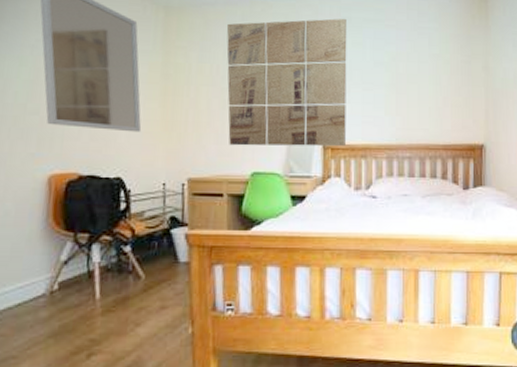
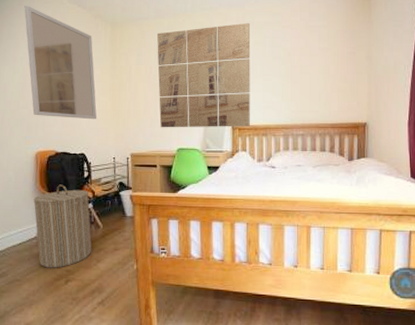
laundry hamper: none [42,220,129,338] -> present [33,184,92,268]

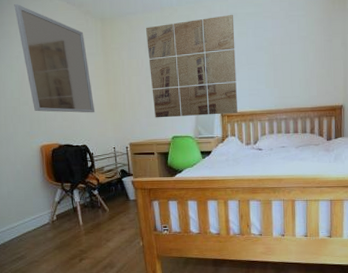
laundry hamper: present [33,184,92,268] -> none [43,174,101,249]

